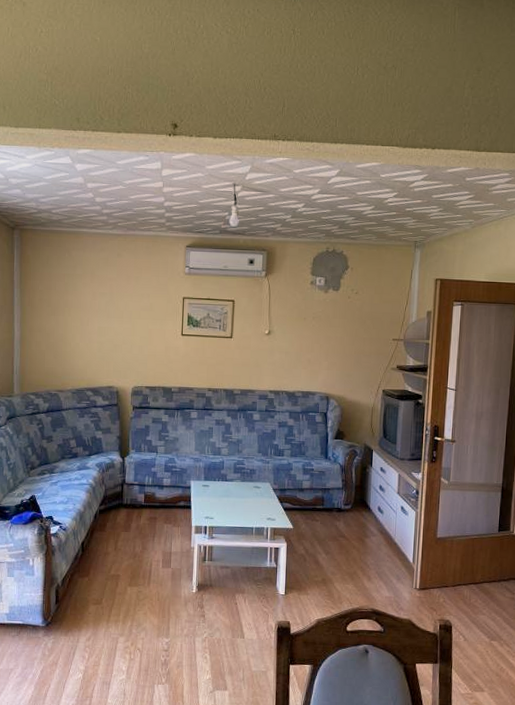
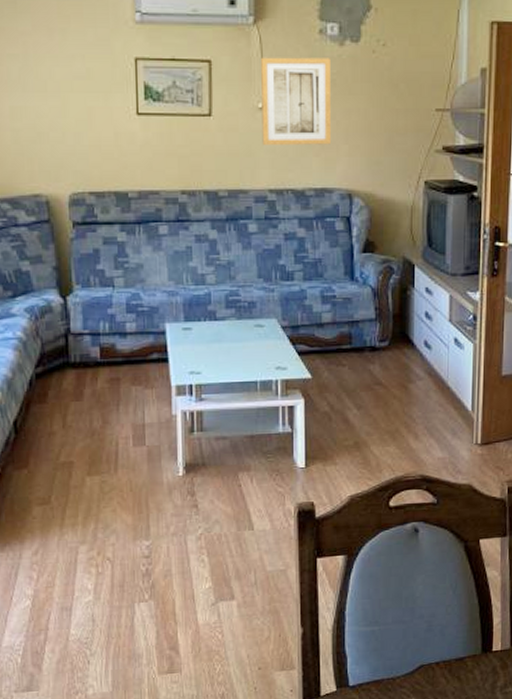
wall art: none [266,299,318,361] -> present [261,57,332,145]

